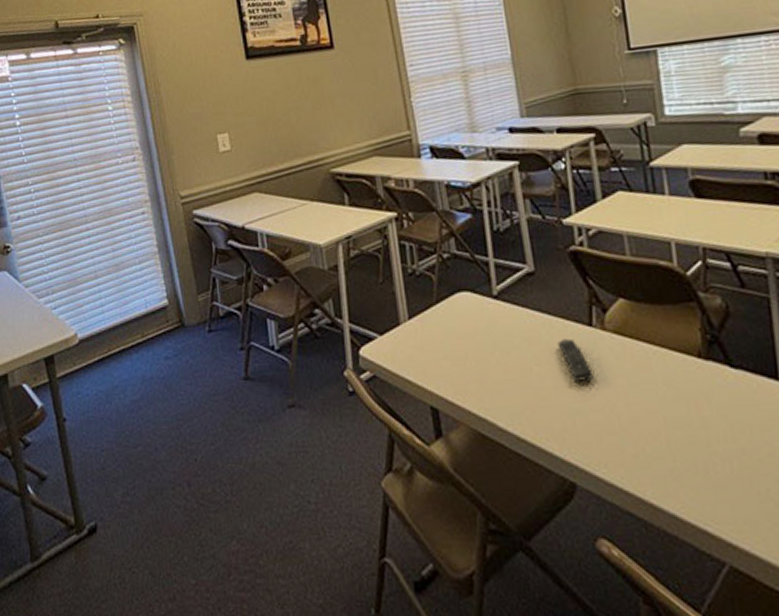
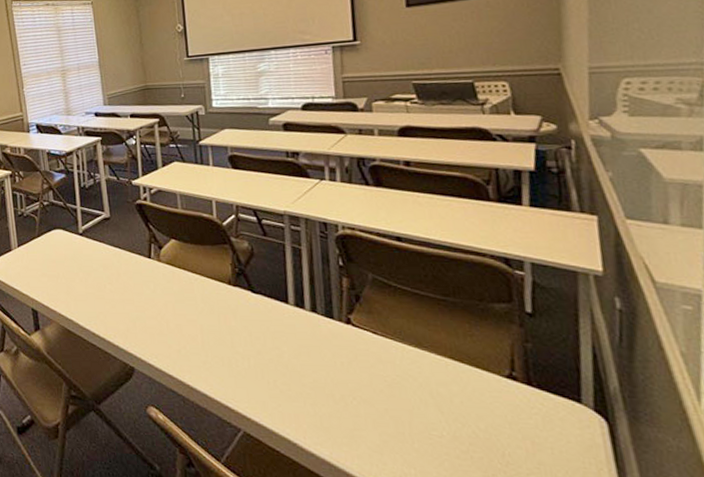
remote control: present [557,338,594,381] -> none [125,266,150,297]

